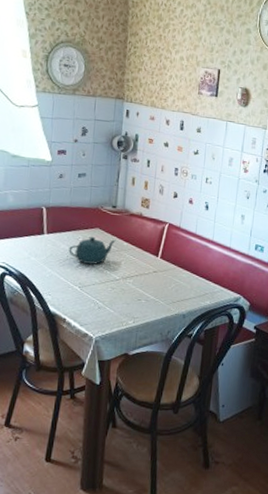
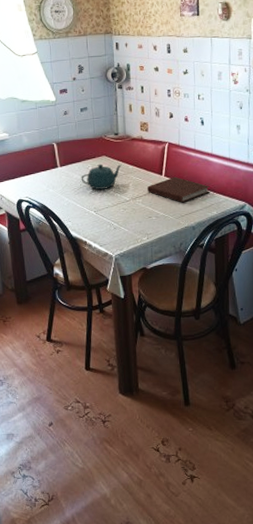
notebook: none [140,259,207,289] -> present [147,176,211,203]

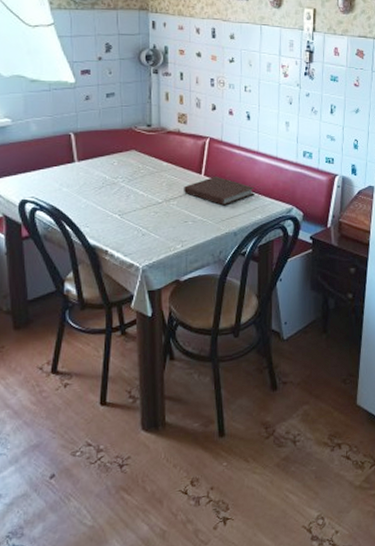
teapot: present [81,163,122,190] -> none [104,159,154,189]

